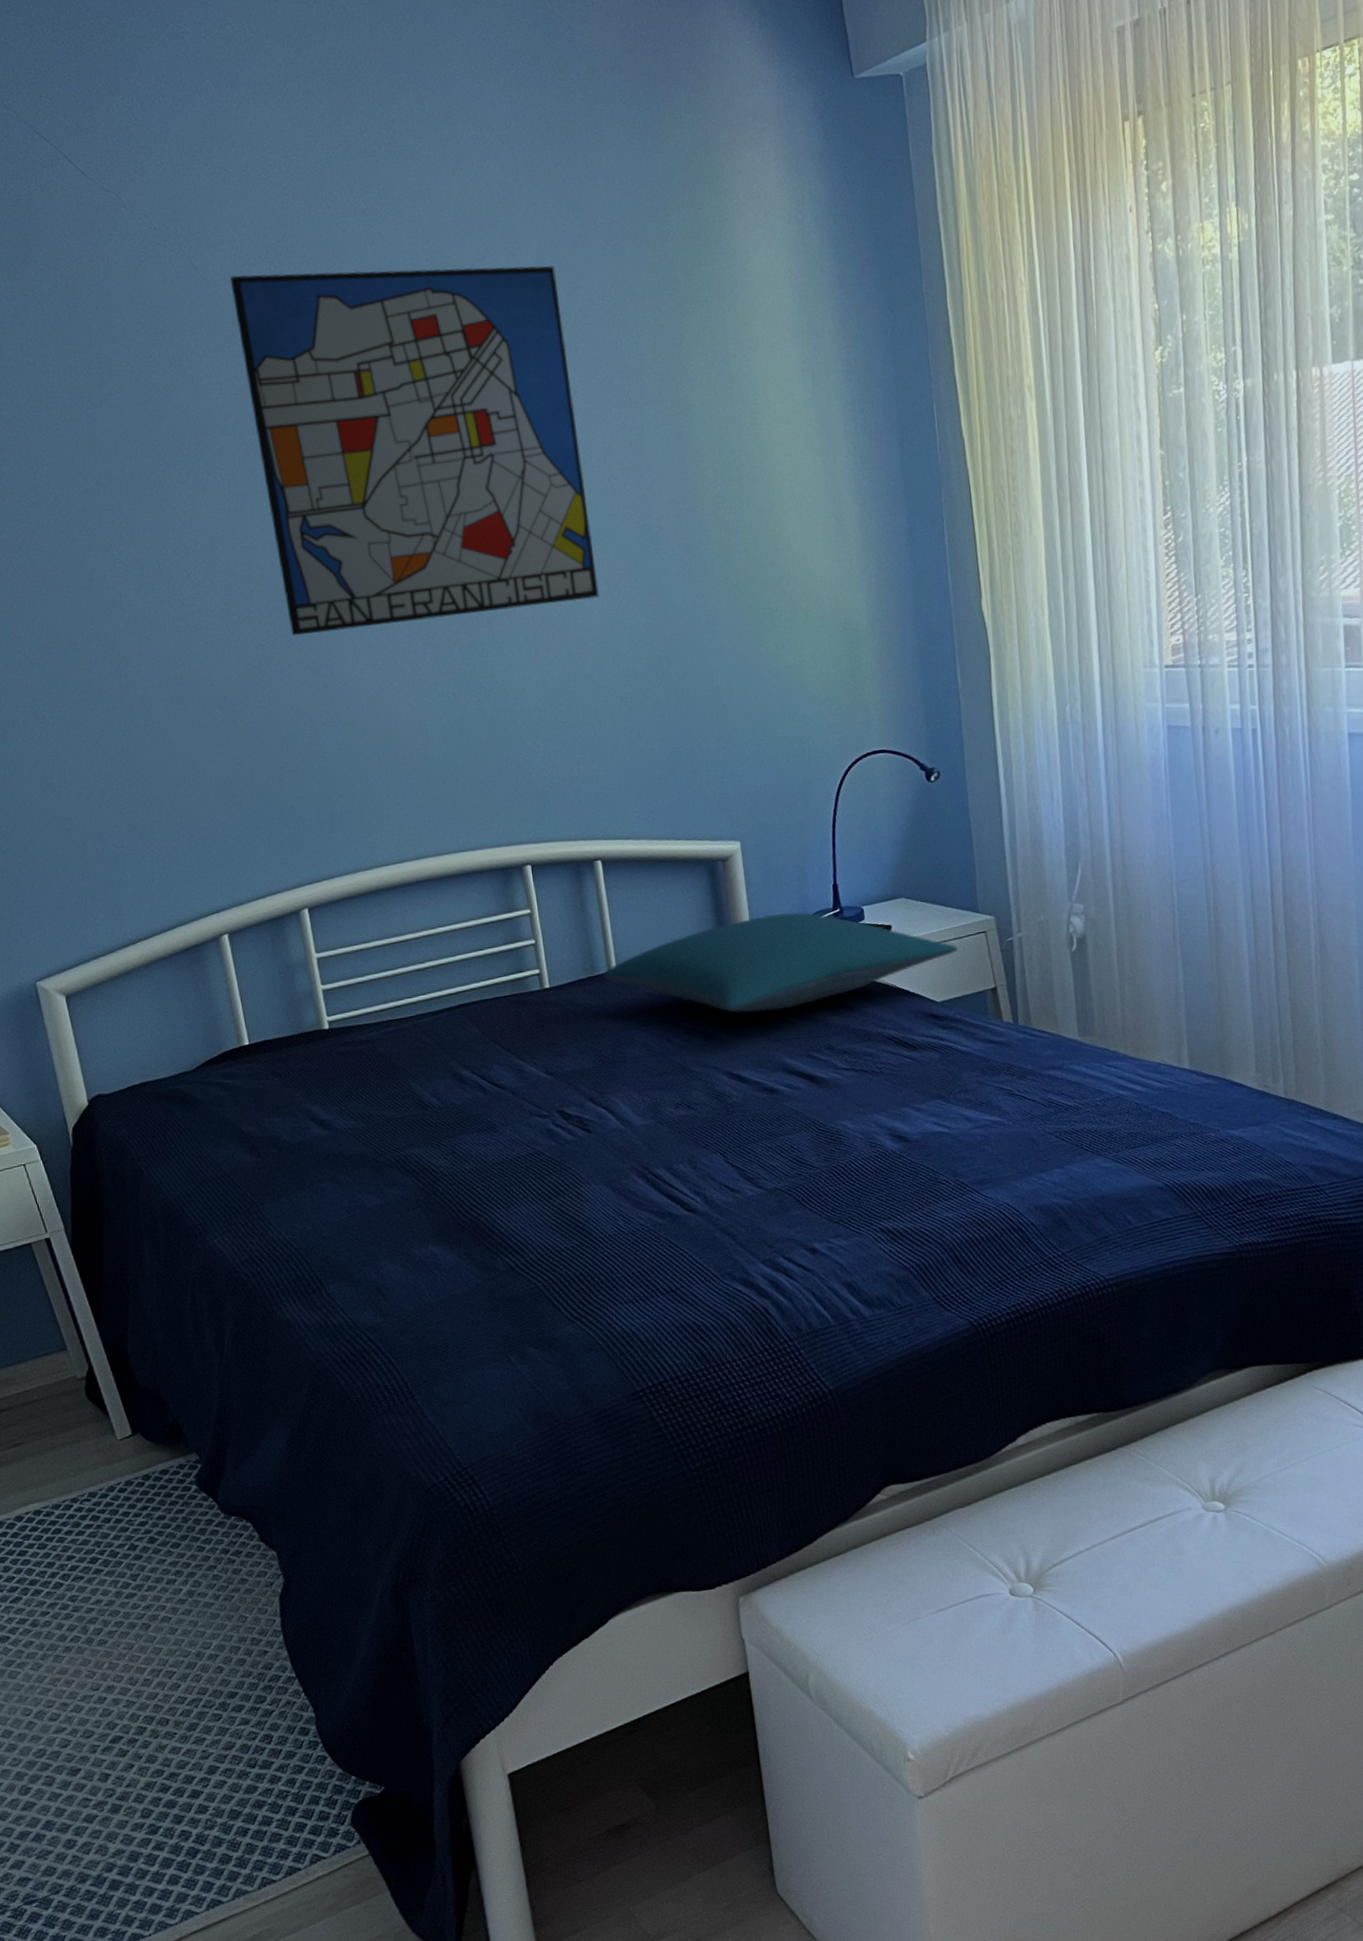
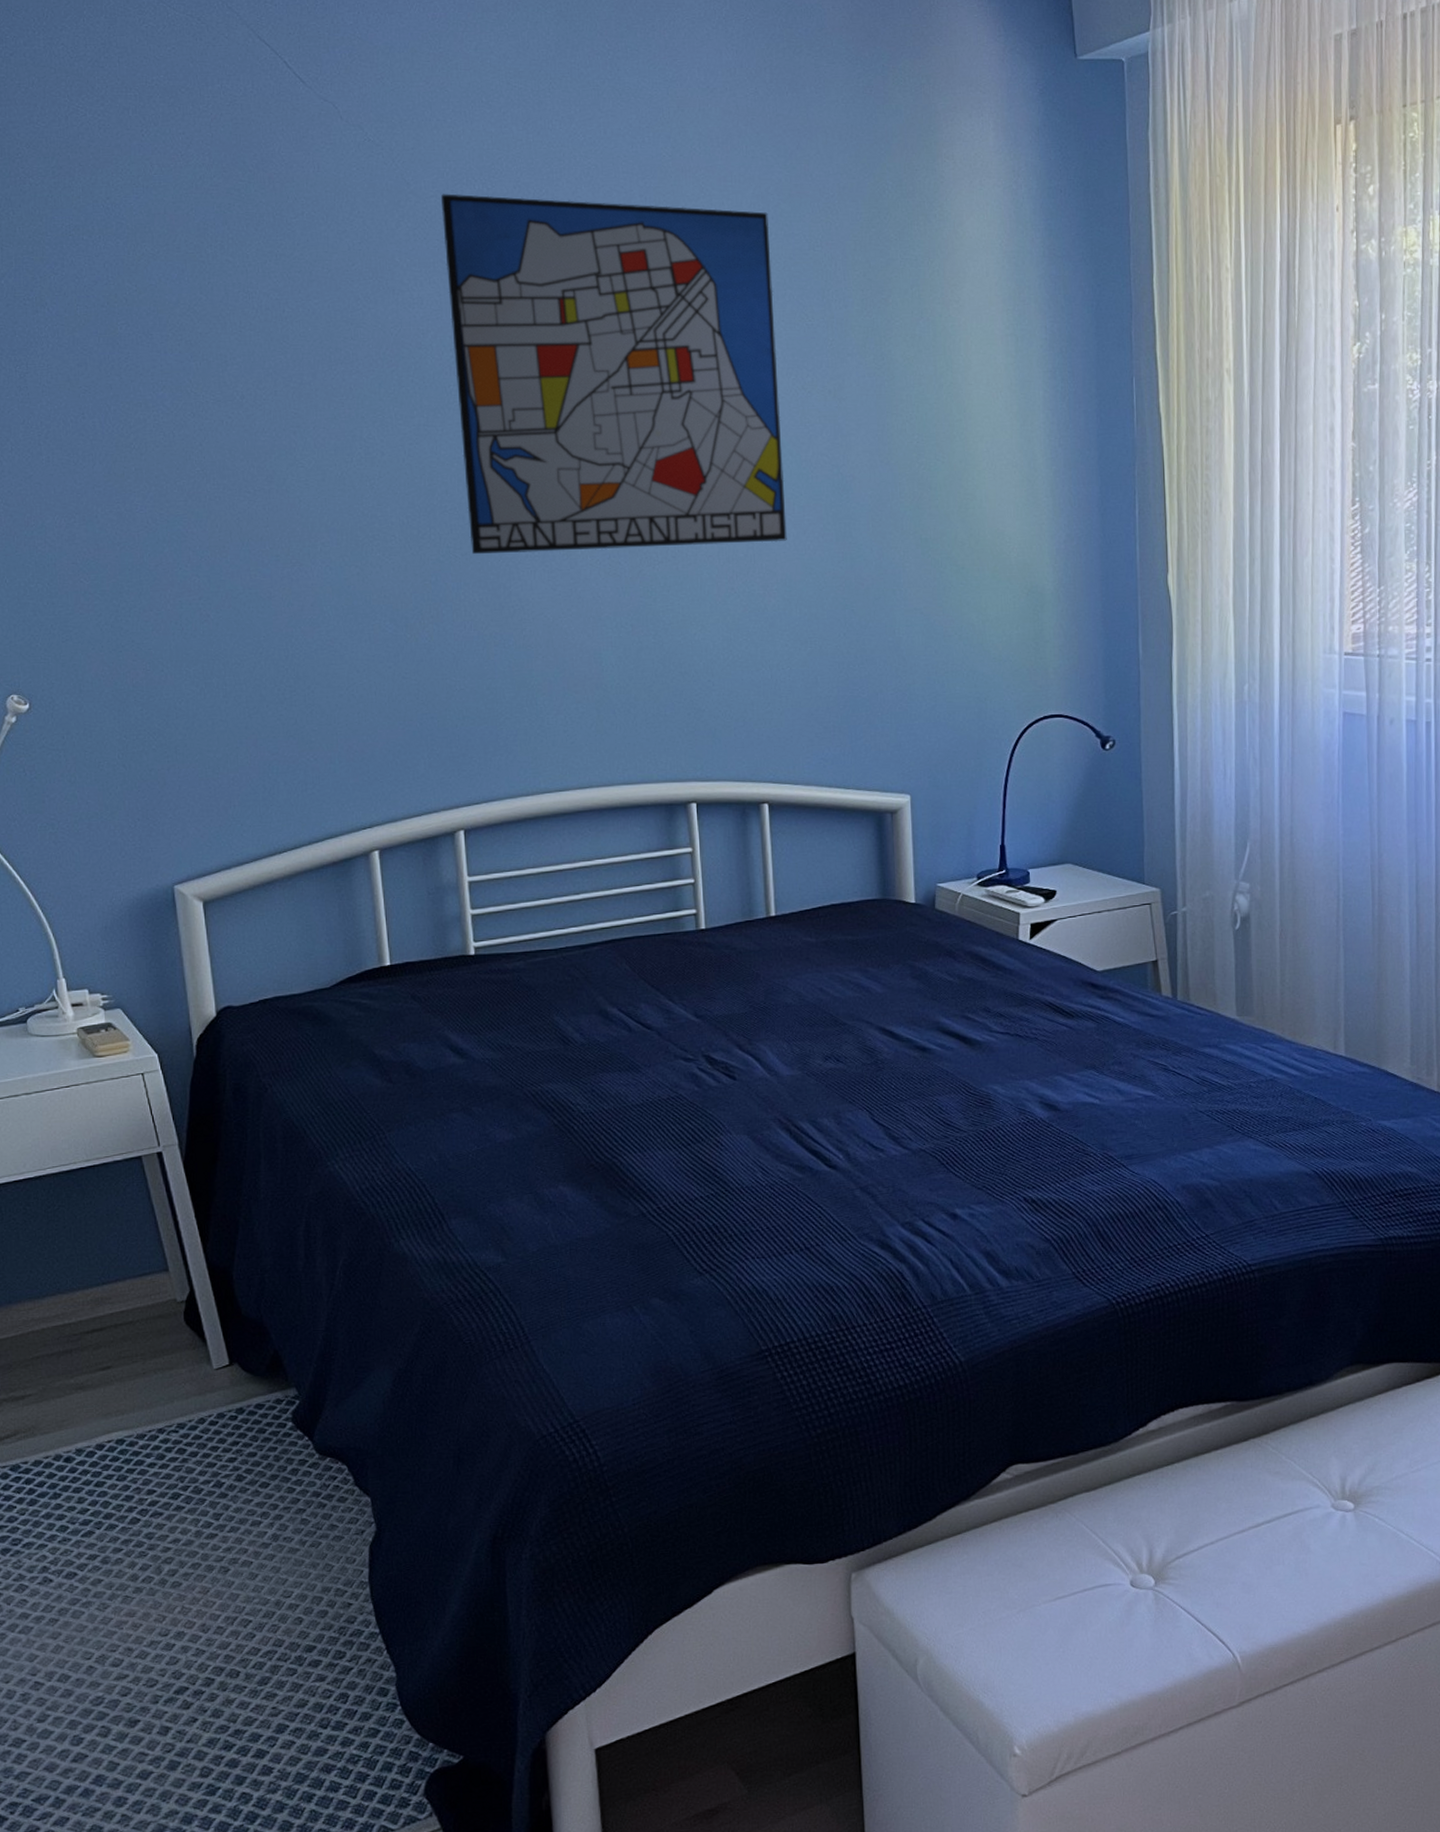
pillow: present [602,912,959,1013] -> none [760,870,1122,969]

